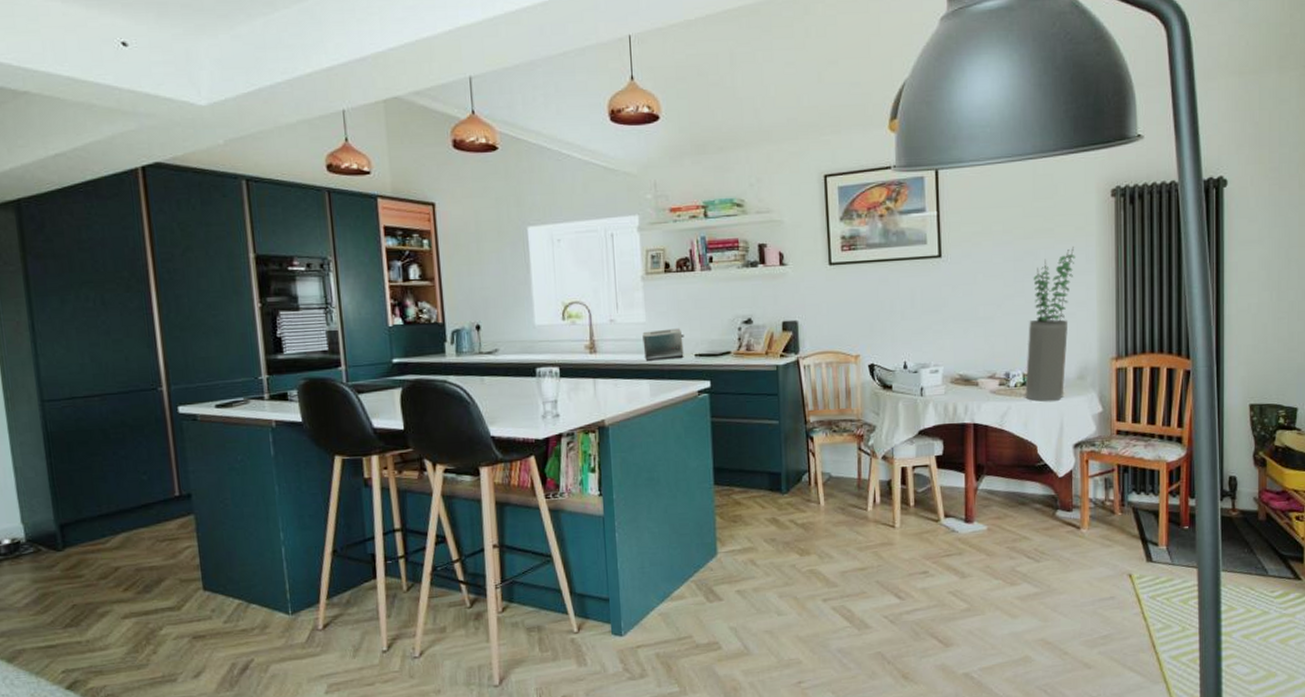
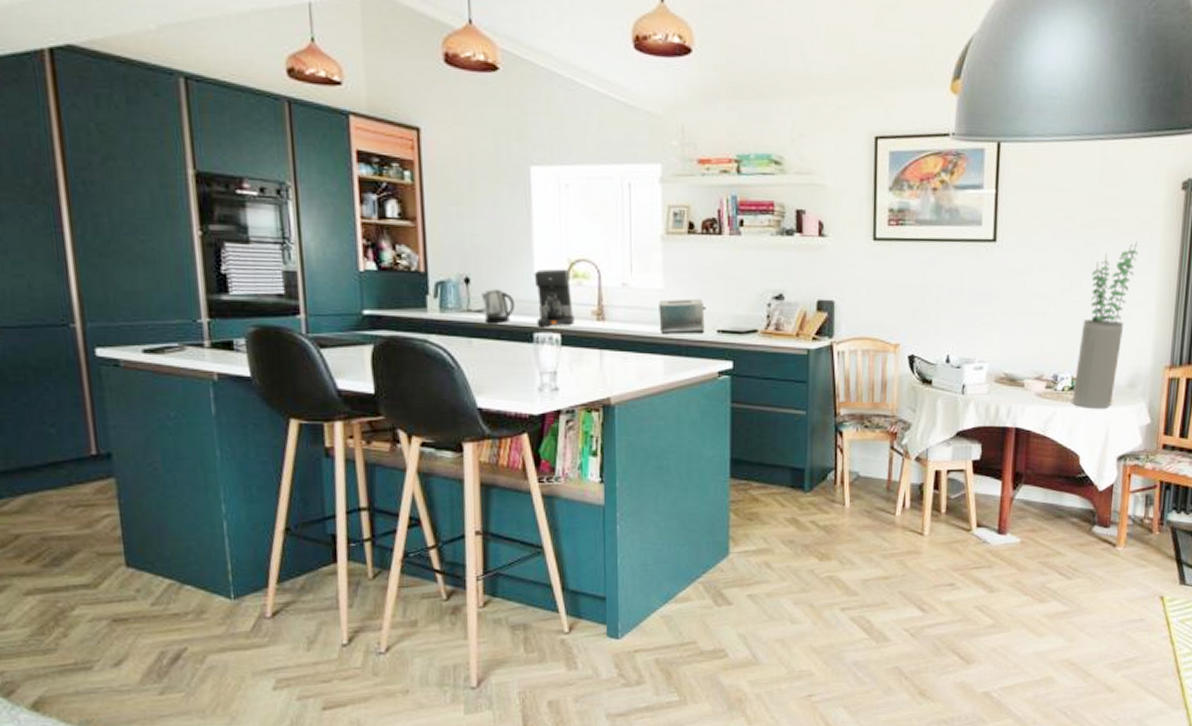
kettle: none [490,333,520,363] -> present [481,289,515,324]
coffee maker: none [534,311,571,362] -> present [534,268,575,327]

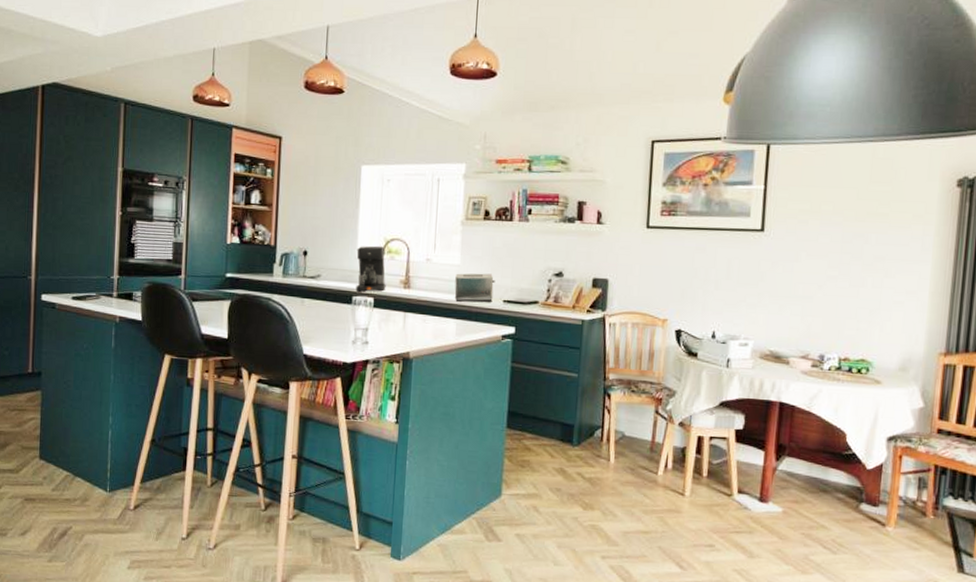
kettle: present [481,289,515,324] -> none [315,260,340,288]
vase: present [1072,242,1138,410] -> none [839,234,910,391]

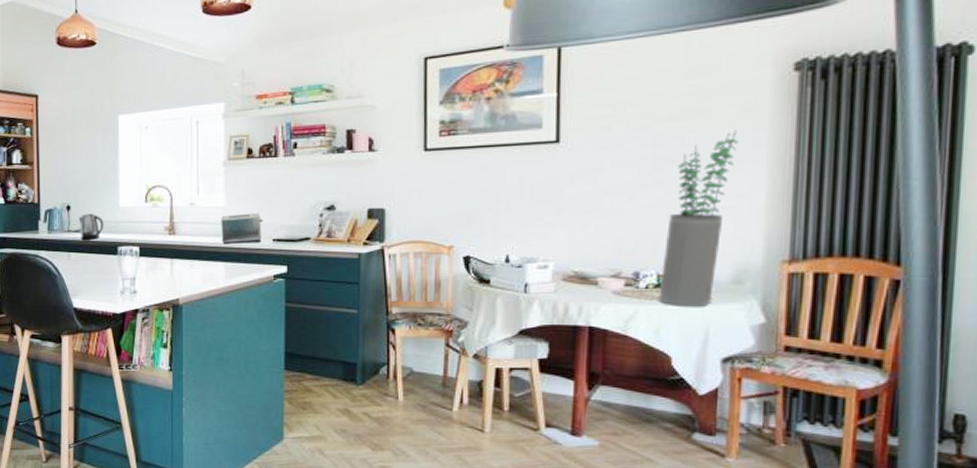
kettle: none [315,260,340,288] -> present [78,213,104,241]
coffee maker: present [356,245,386,292] -> none [119,194,151,242]
vase: none [839,234,910,391] -> present [659,130,738,308]

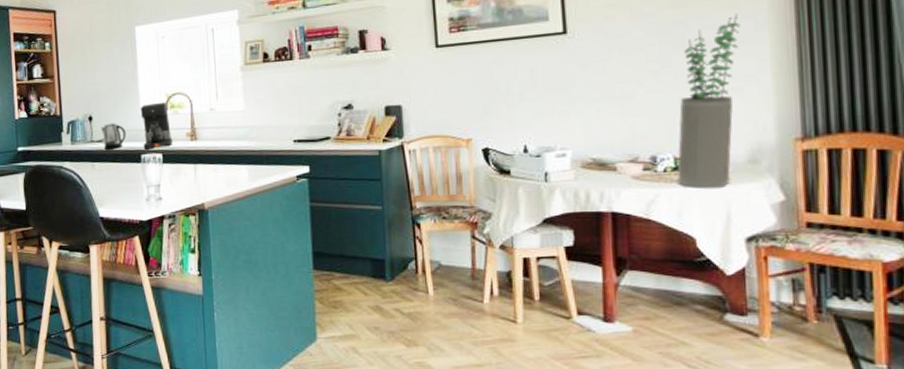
coffee maker: none [119,194,151,242] -> present [140,102,173,149]
toaster: present [221,213,263,245] -> none [241,115,283,148]

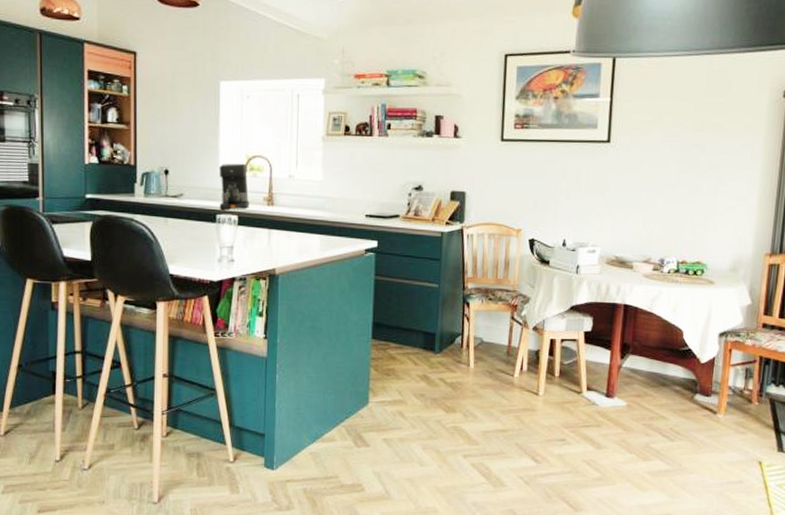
kettle: present [101,123,127,151] -> none [177,179,203,207]
vase: present [677,14,740,190] -> none [677,143,741,291]

